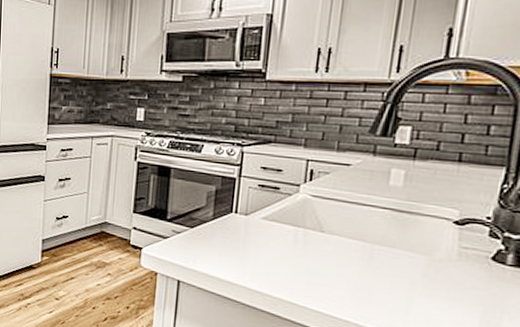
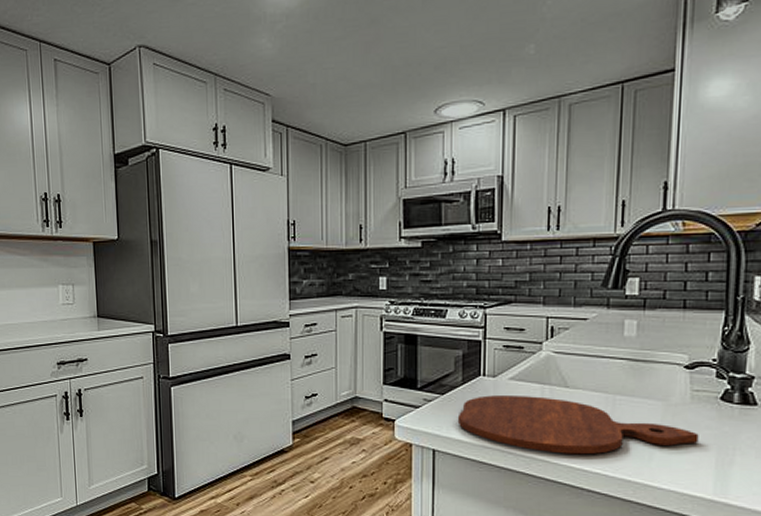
cutting board: none [205,232,463,302] -> present [457,395,699,455]

